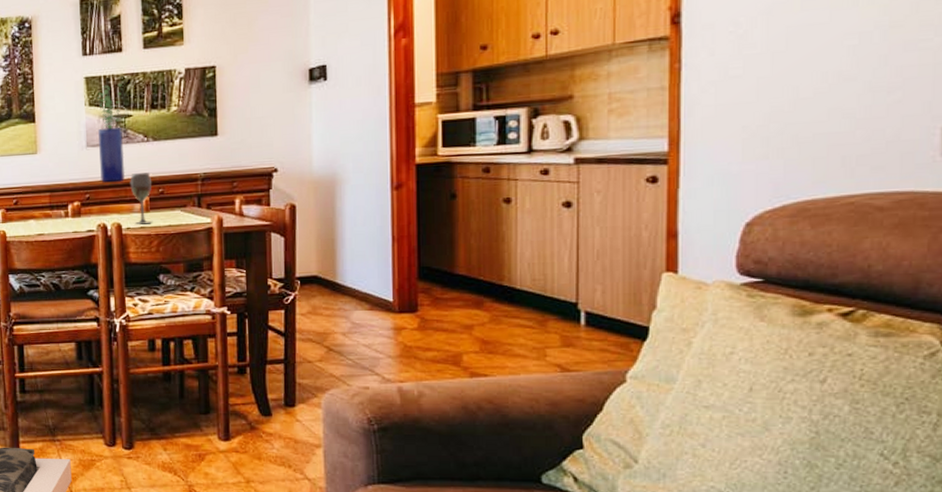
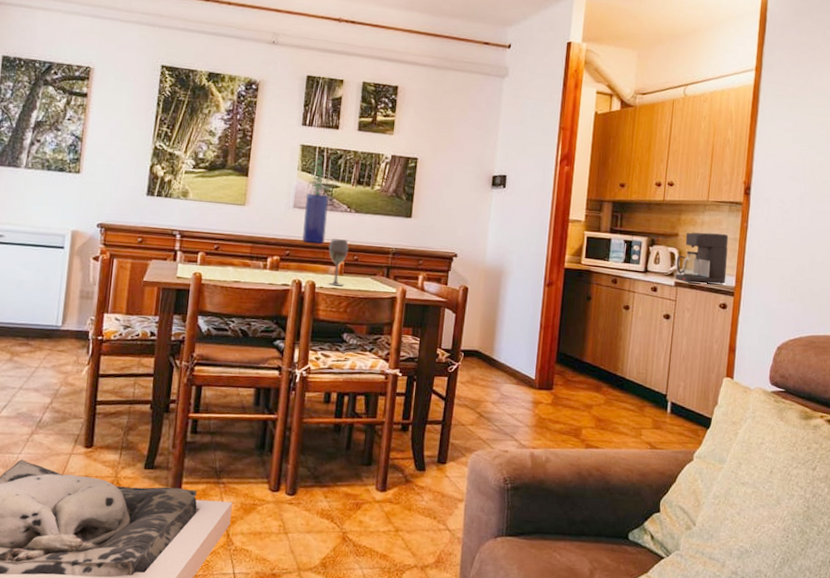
coffee maker: none [573,84,653,158] -> present [675,232,729,284]

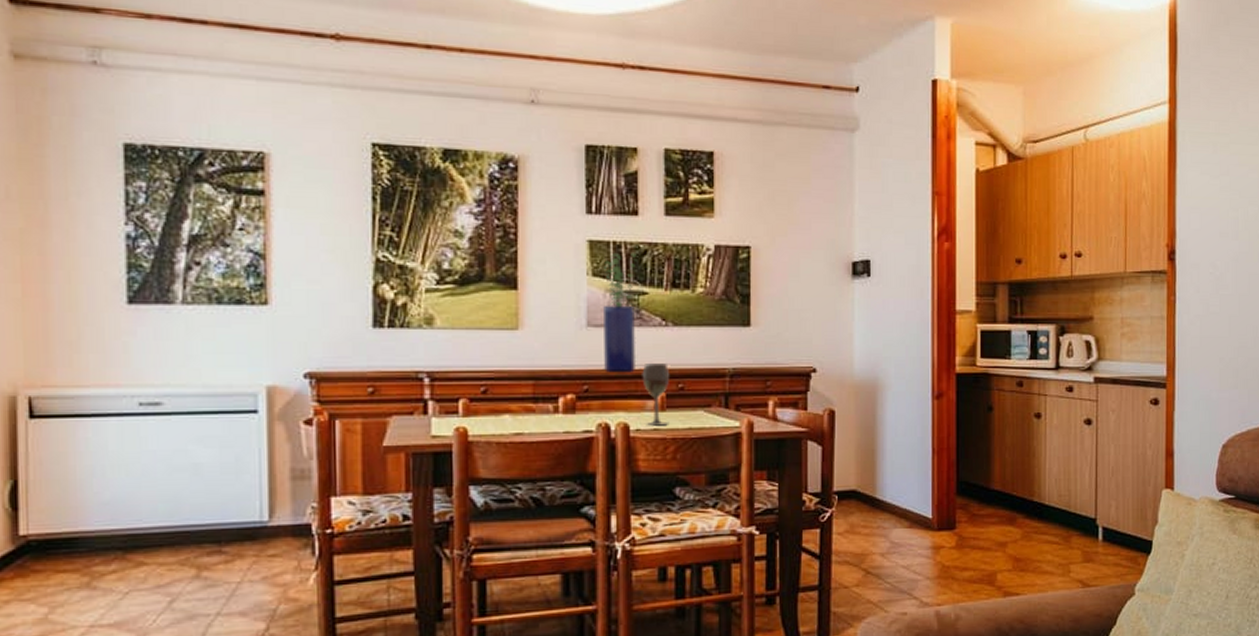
coffee maker: present [675,232,729,284] -> none [1093,312,1155,378]

